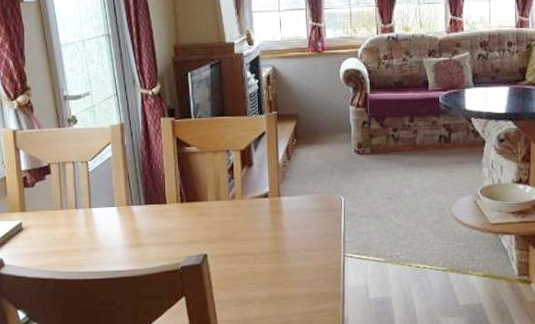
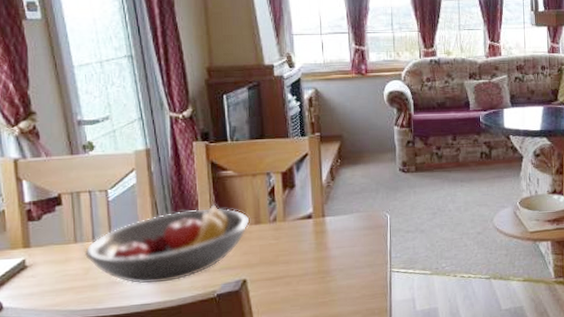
fruit bowl: none [68,179,211,252] -> present [84,205,250,284]

